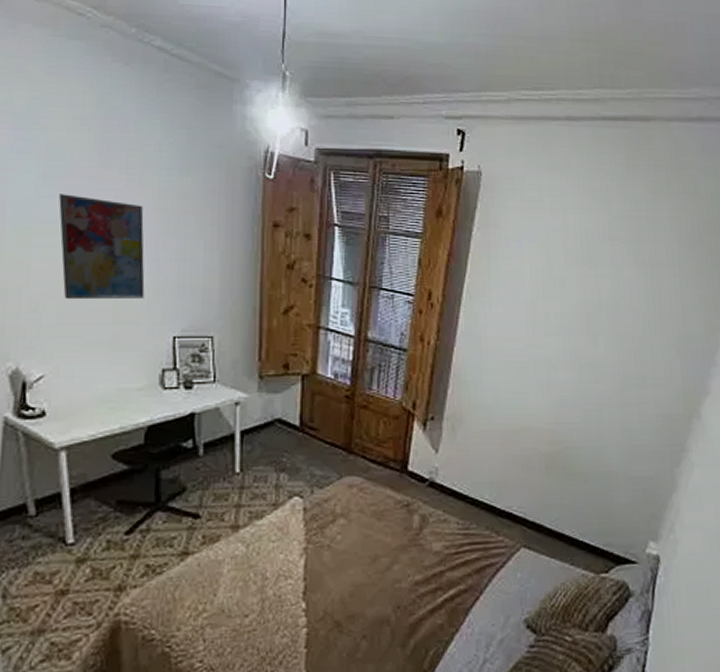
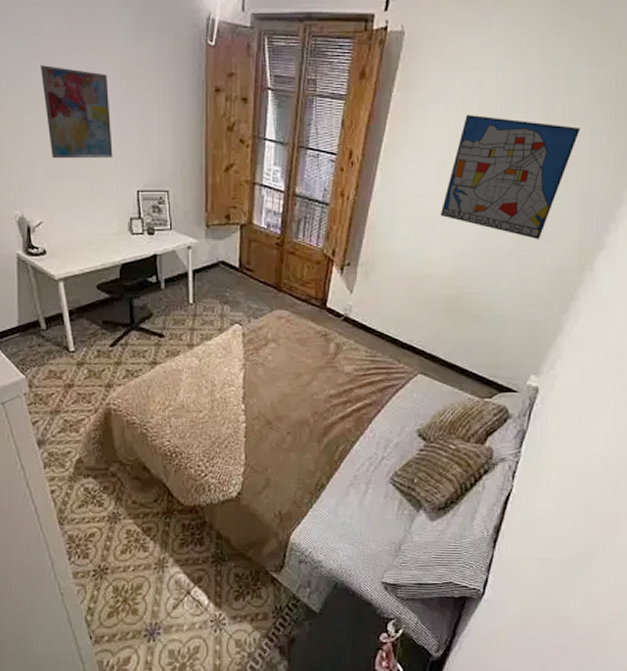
wall art: none [532,254,669,385] -> present [440,114,581,239]

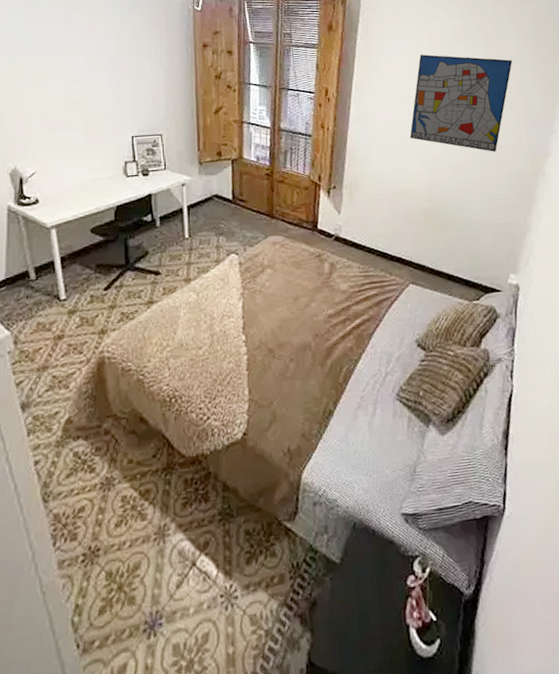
wall art: present [41,65,113,159] -> none [39,32,108,113]

